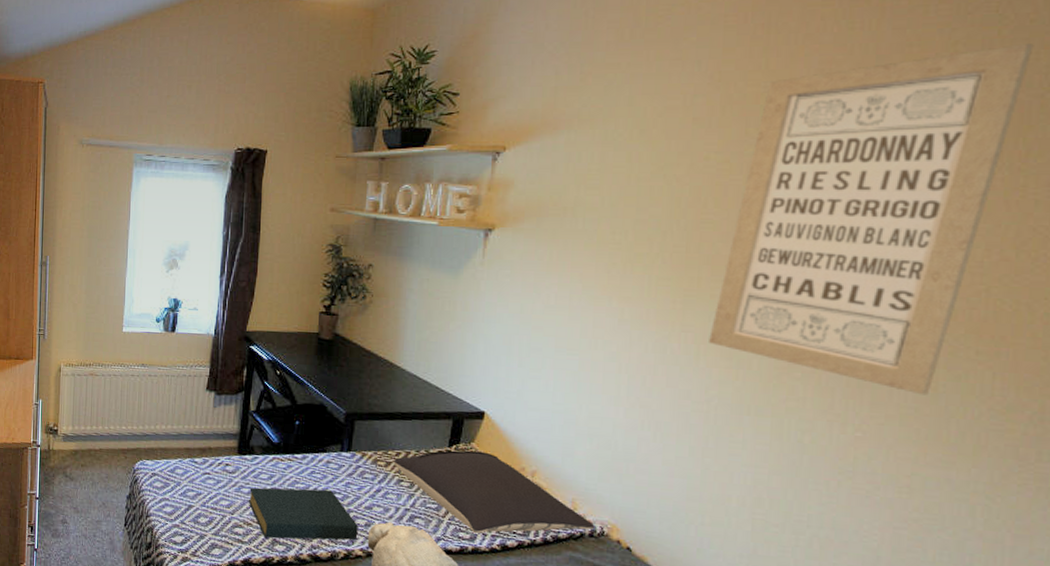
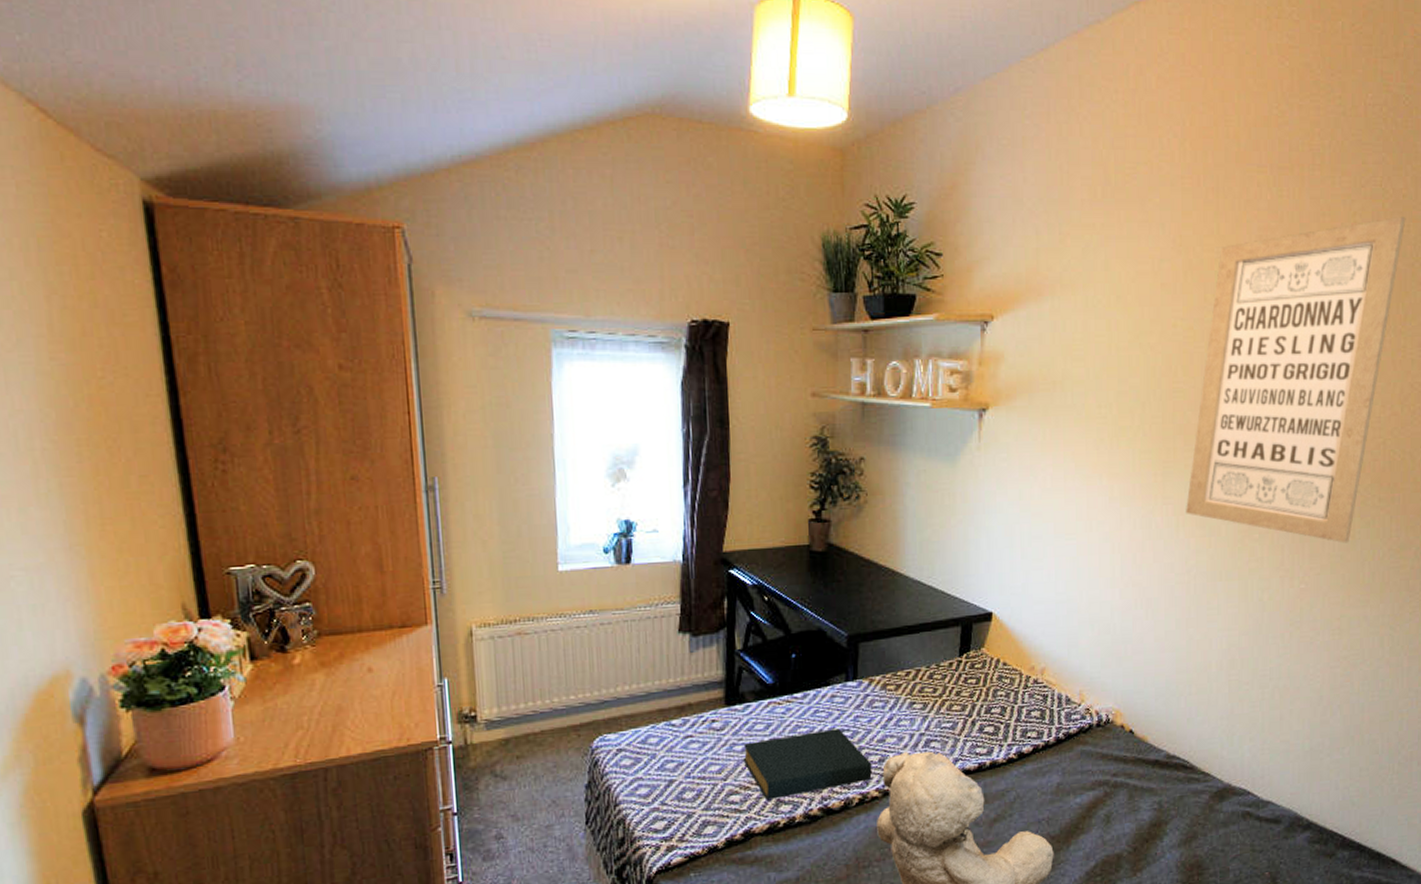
pillow: present [393,450,595,533] -> none [904,656,1101,745]

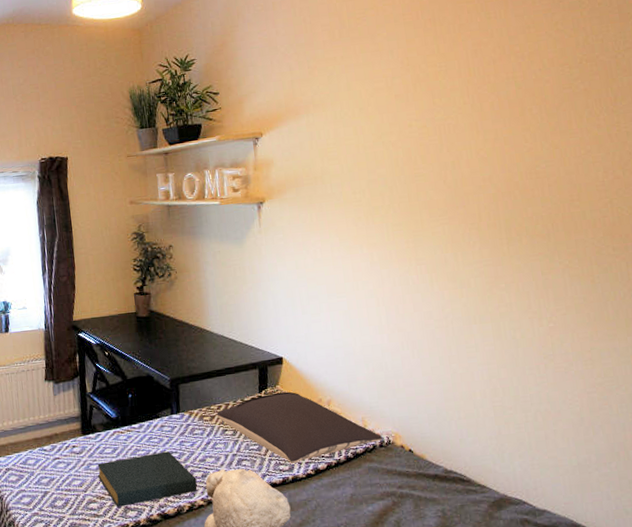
pillow: none [904,656,1101,745] -> present [216,391,383,463]
wall art: present [1186,217,1406,543] -> none [437,20,604,287]

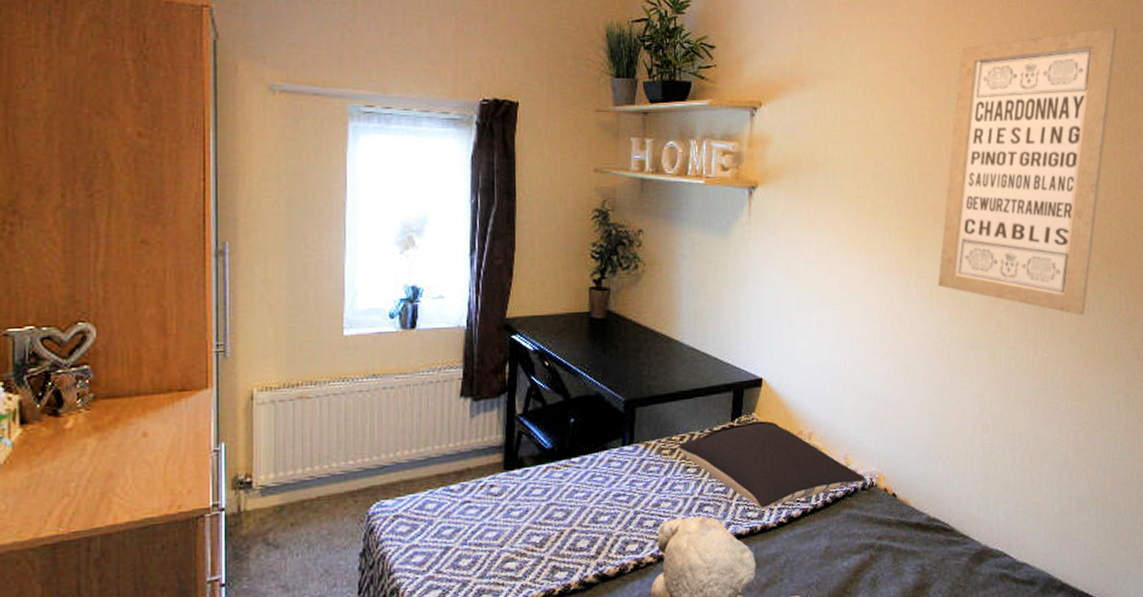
hardback book: present [97,451,198,507] -> none [520,493,647,567]
wall art: none [437,20,604,287] -> present [938,27,1118,315]

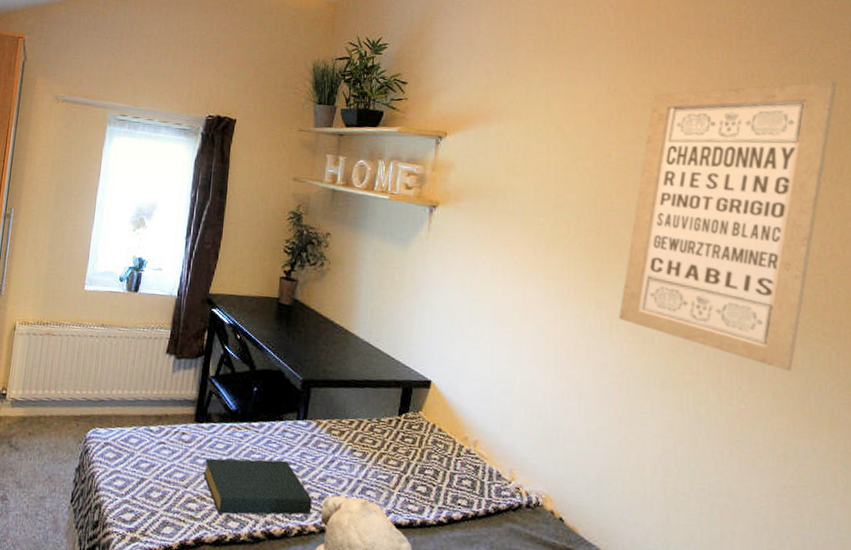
hardback book: none [520,493,647,567] -> present [203,458,312,515]
pillow: present [678,420,866,509] -> none [347,419,531,505]

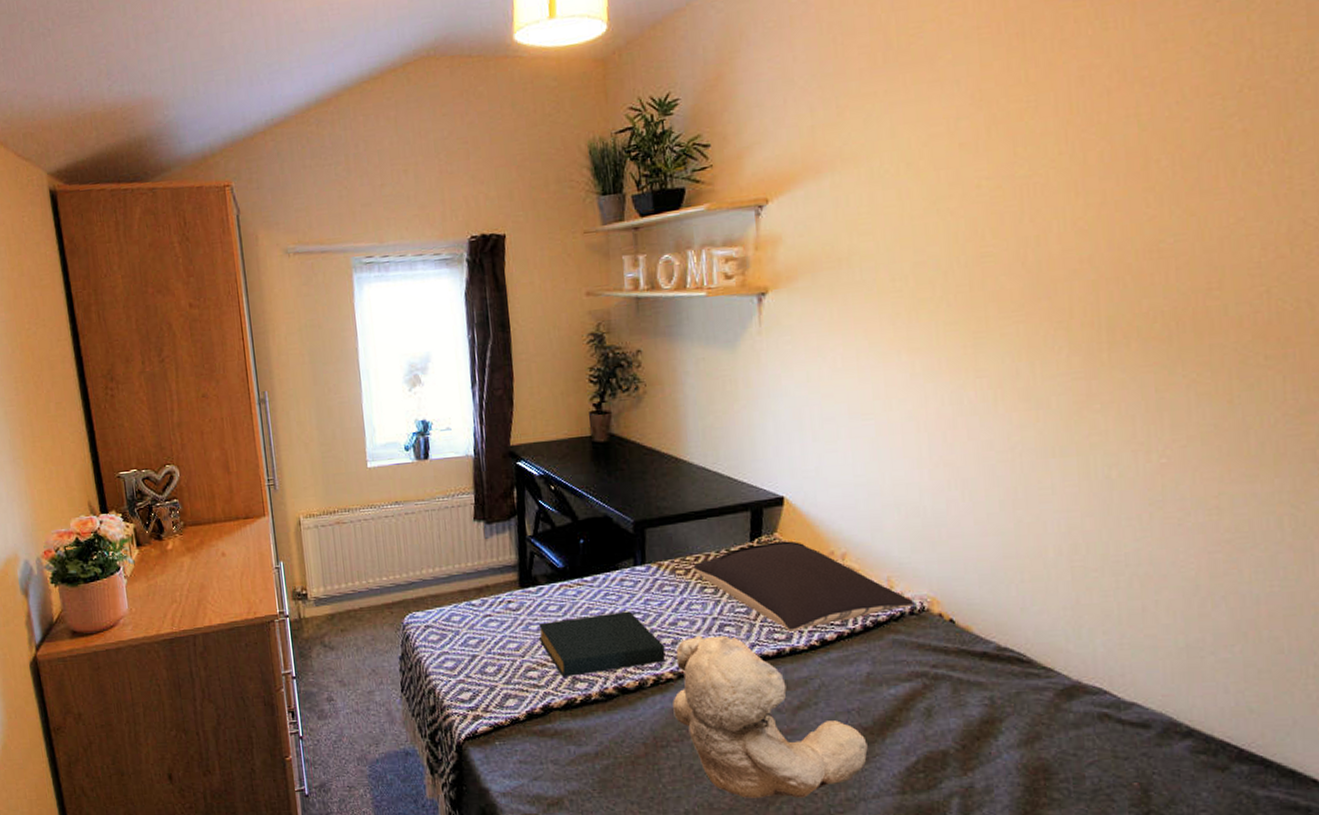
pillow: none [347,419,531,505] -> present [693,541,915,631]
wall art: present [619,82,837,372] -> none [1004,27,1283,410]

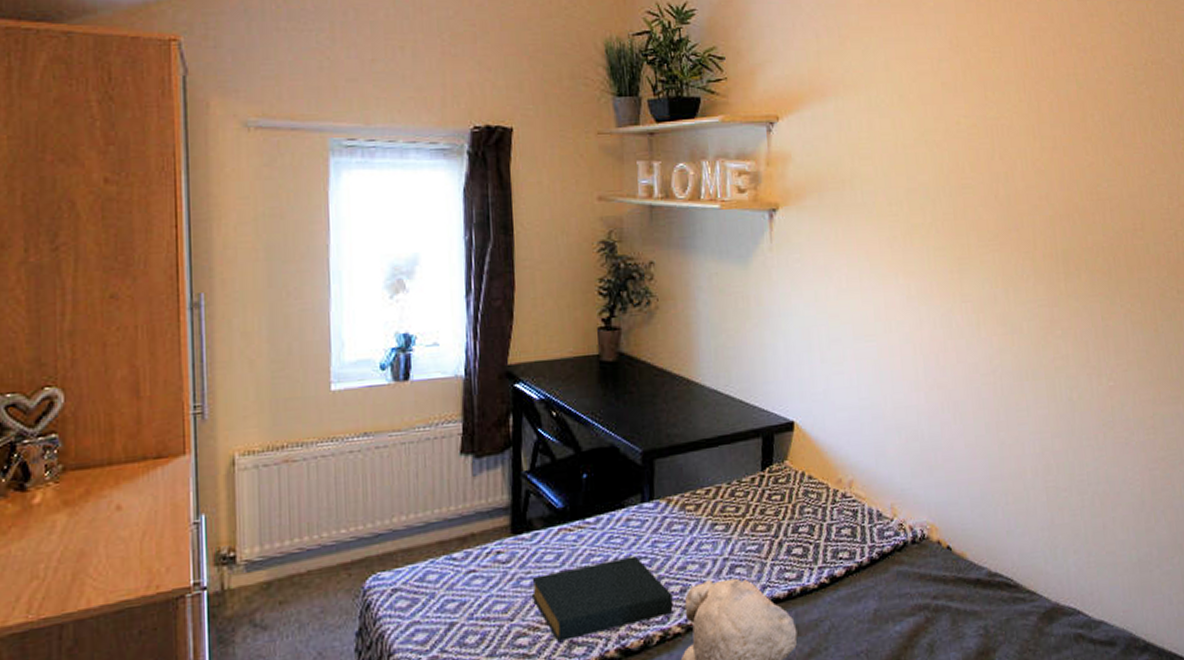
pillow: present [693,541,915,631] -> none [704,469,916,569]

